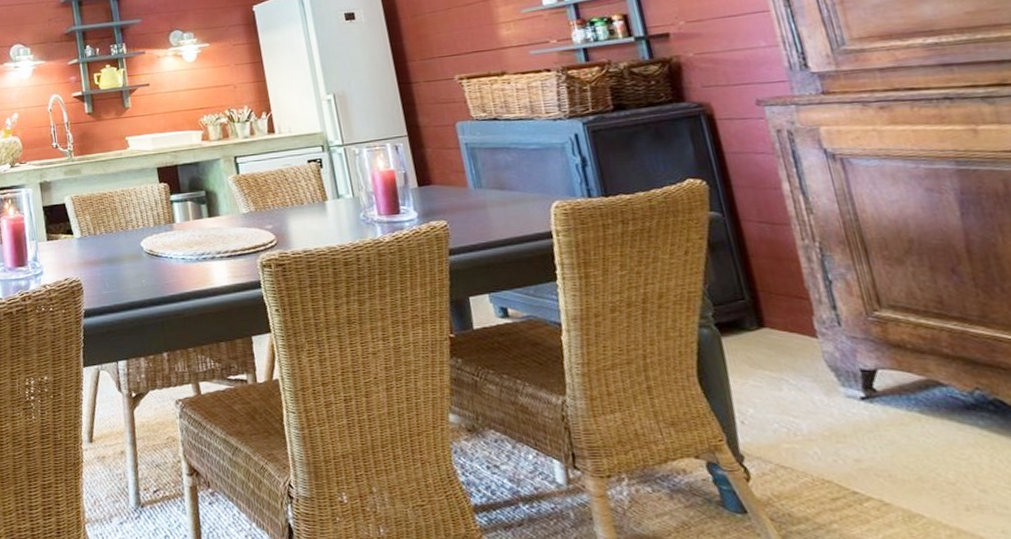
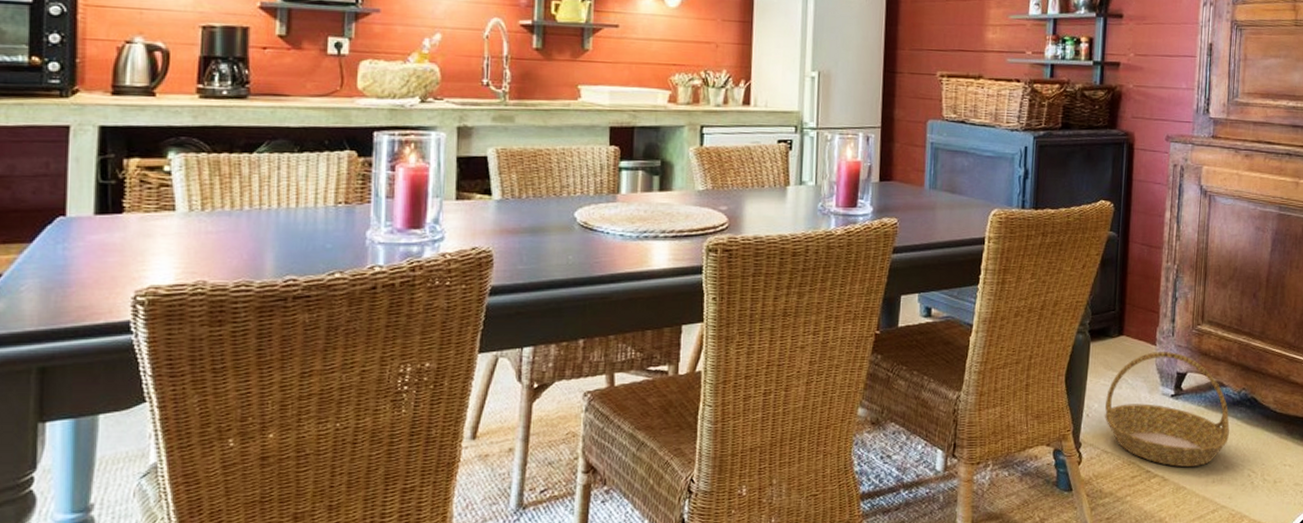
basket: none [762,345,975,488] -> present [1105,352,1230,467]

